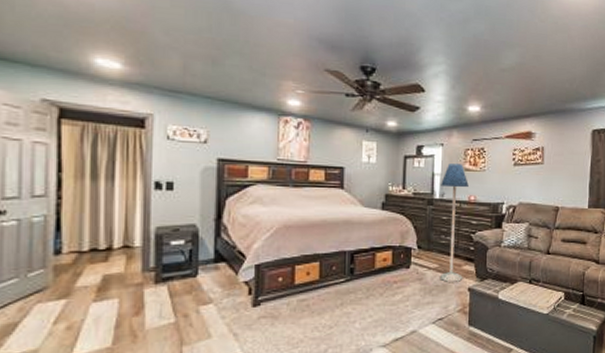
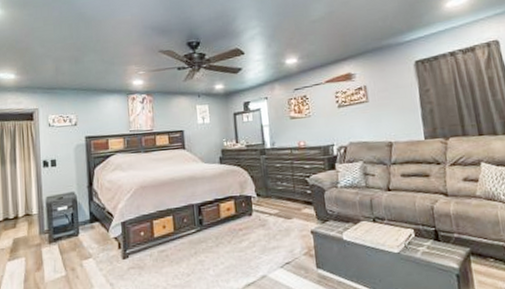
floor lamp: present [439,164,469,282] -> none [270,113,304,227]

